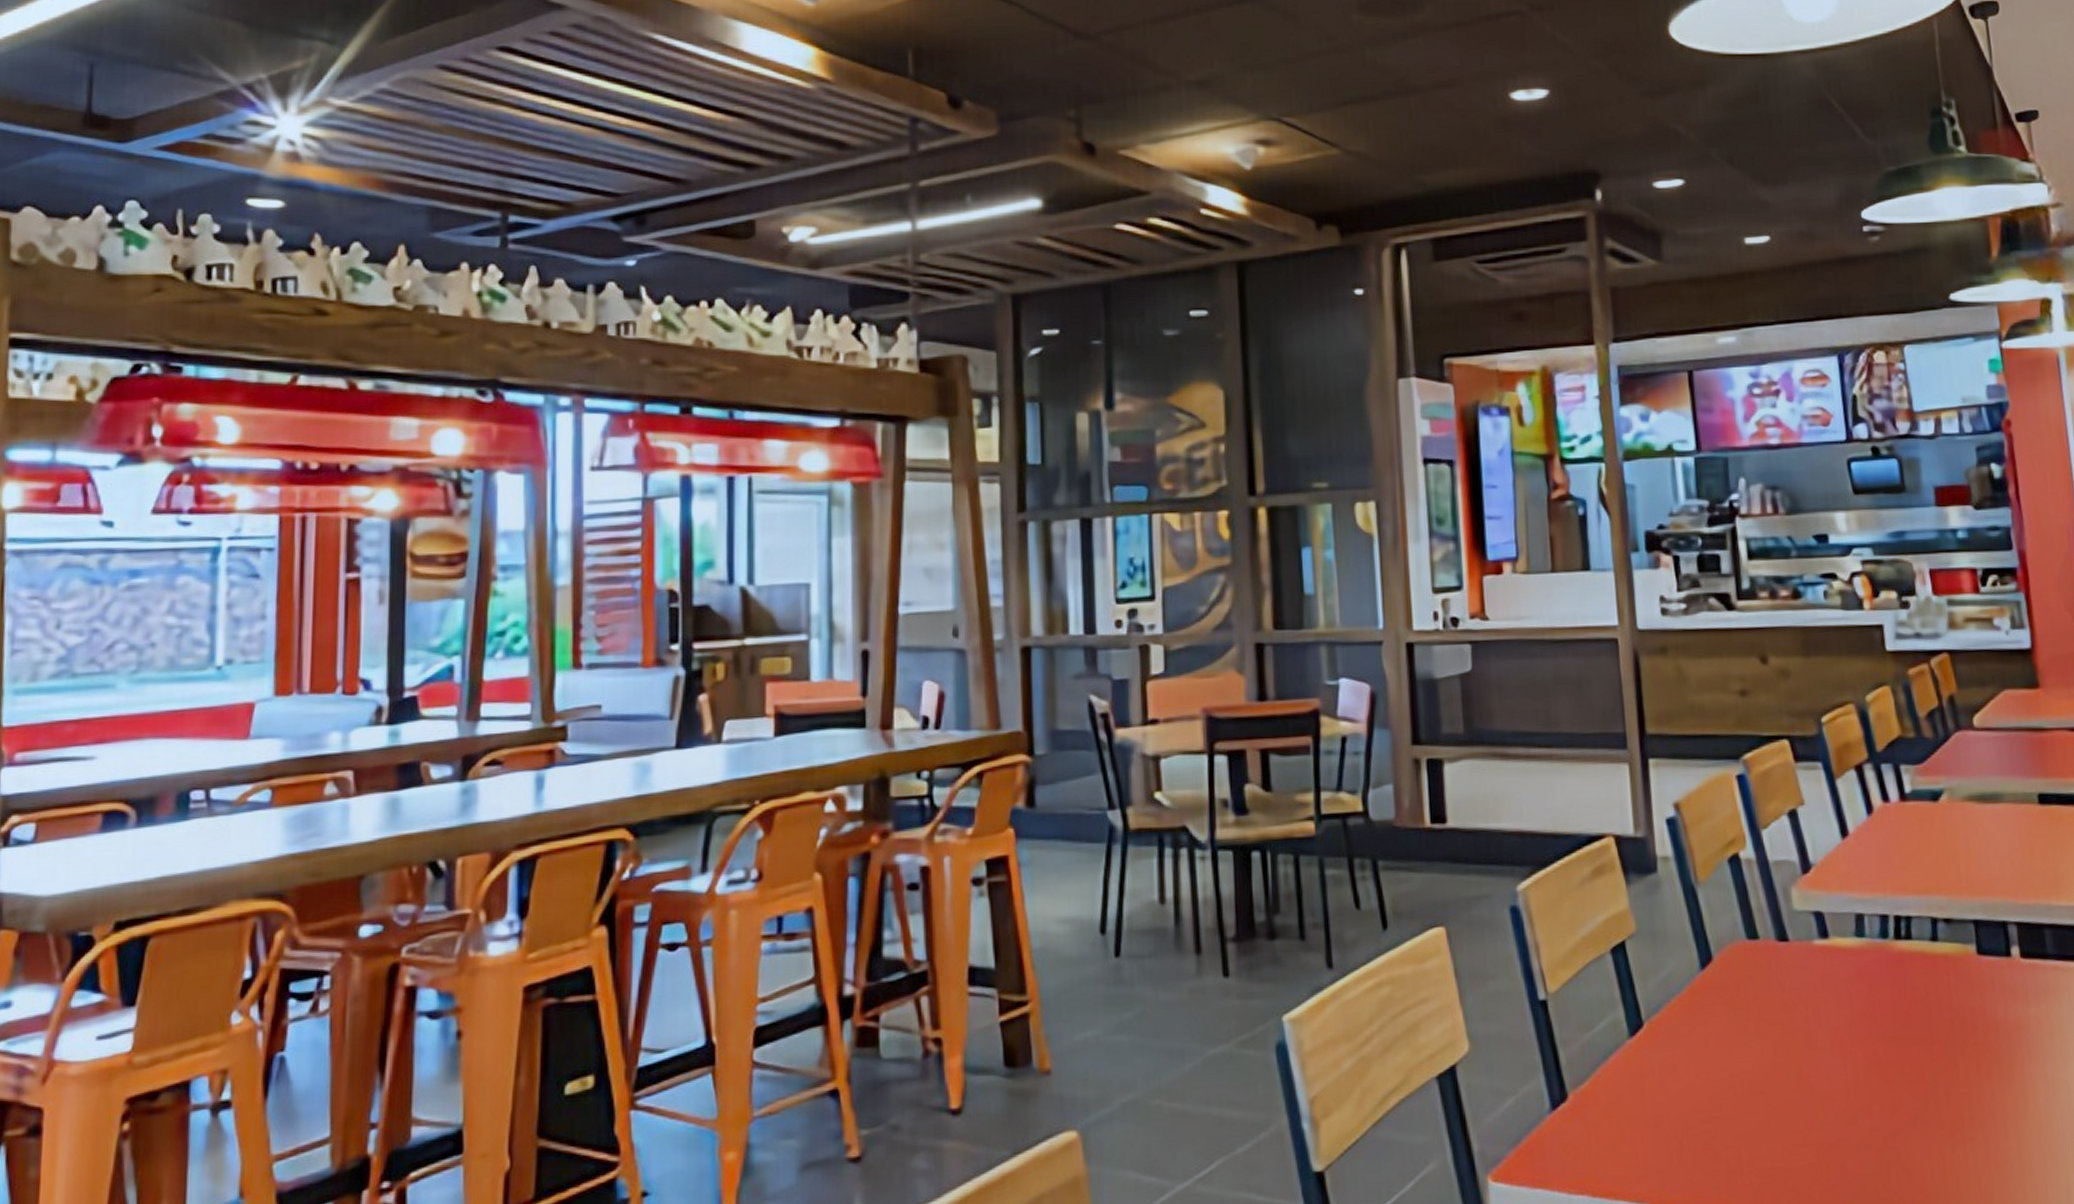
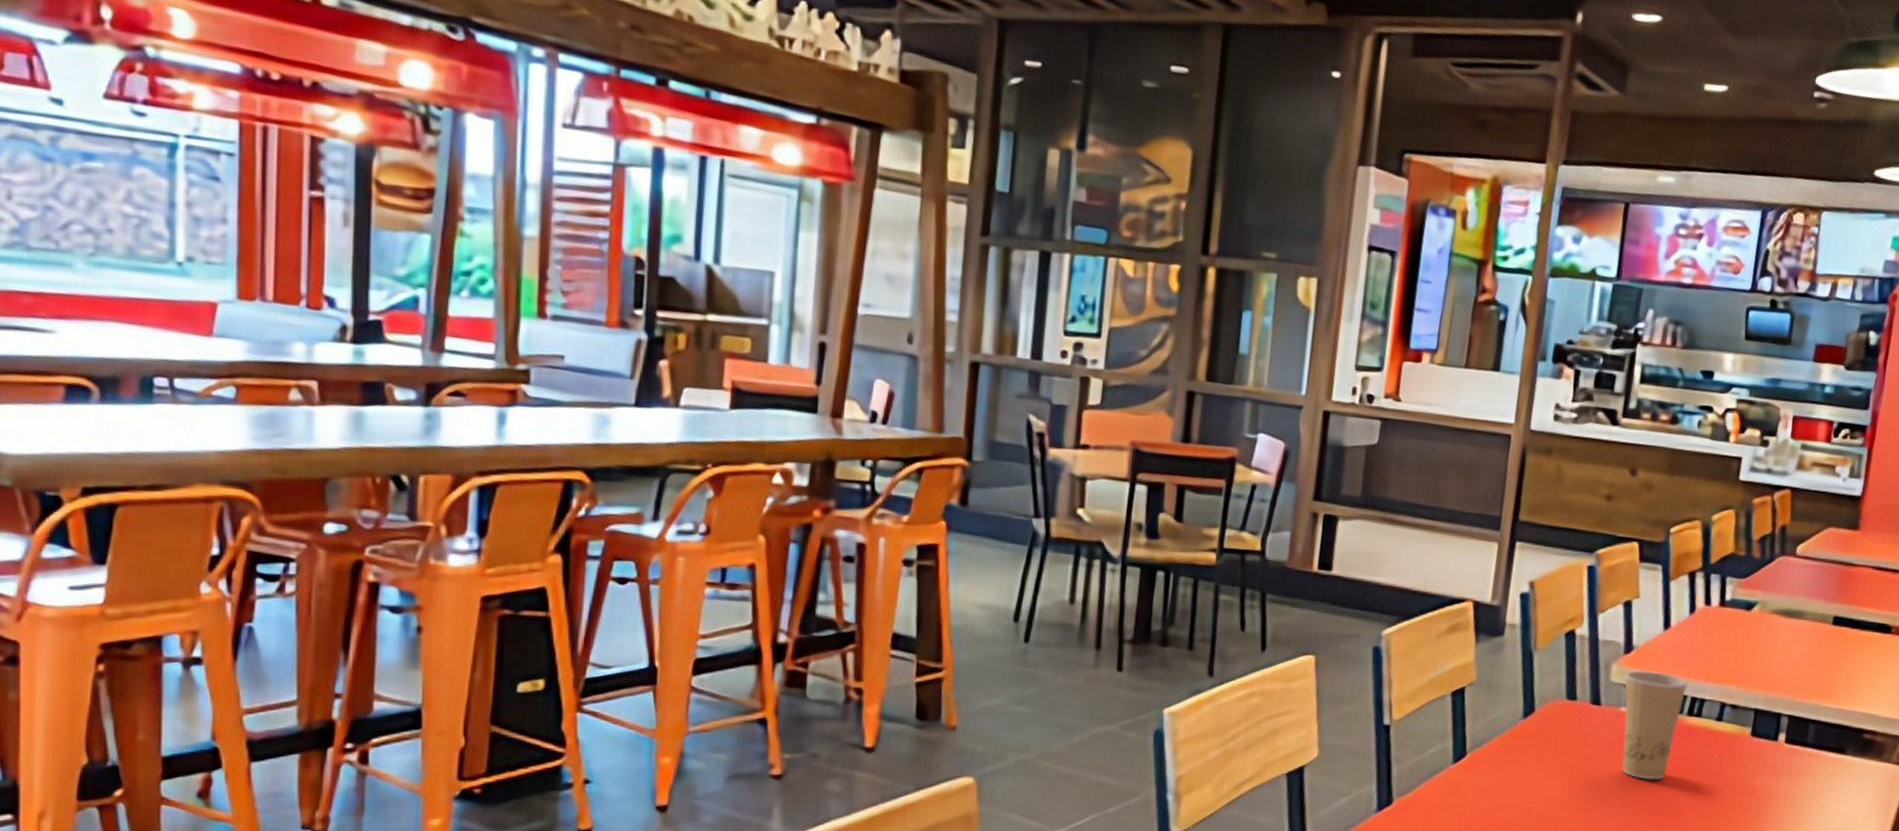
paper cup: none [1809,890,1887,1028] -> present [1621,670,1688,780]

